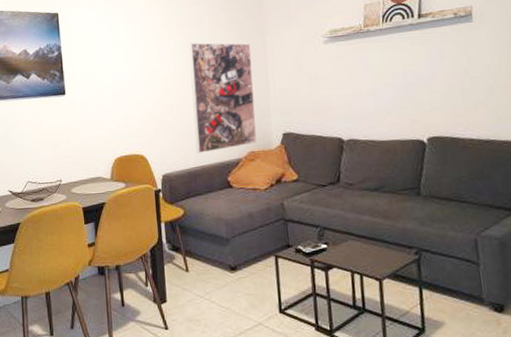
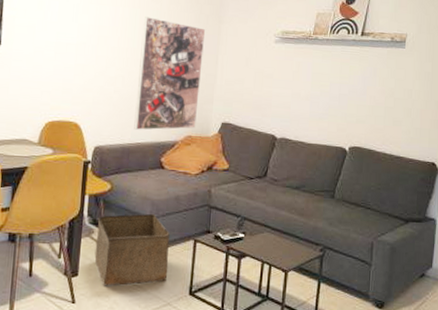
storage bin: none [176,233,255,310] -> present [94,213,170,286]

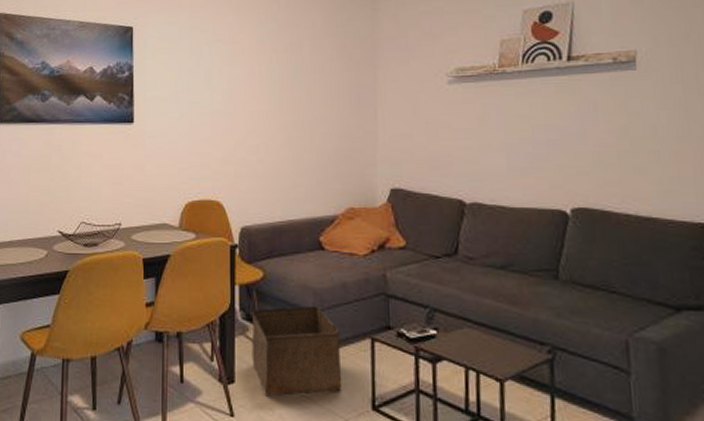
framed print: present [134,17,206,130] -> none [283,72,359,205]

